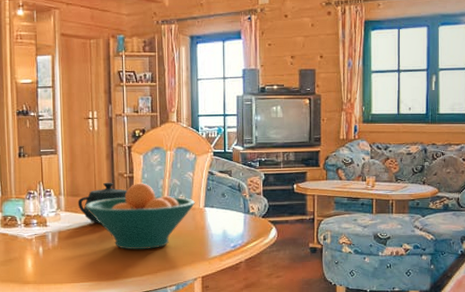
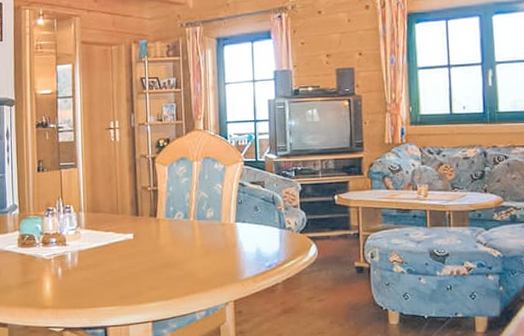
teapot: present [77,182,127,223] -> none [98,196,152,241]
fruit bowl: present [85,183,195,249] -> none [107,196,225,270]

